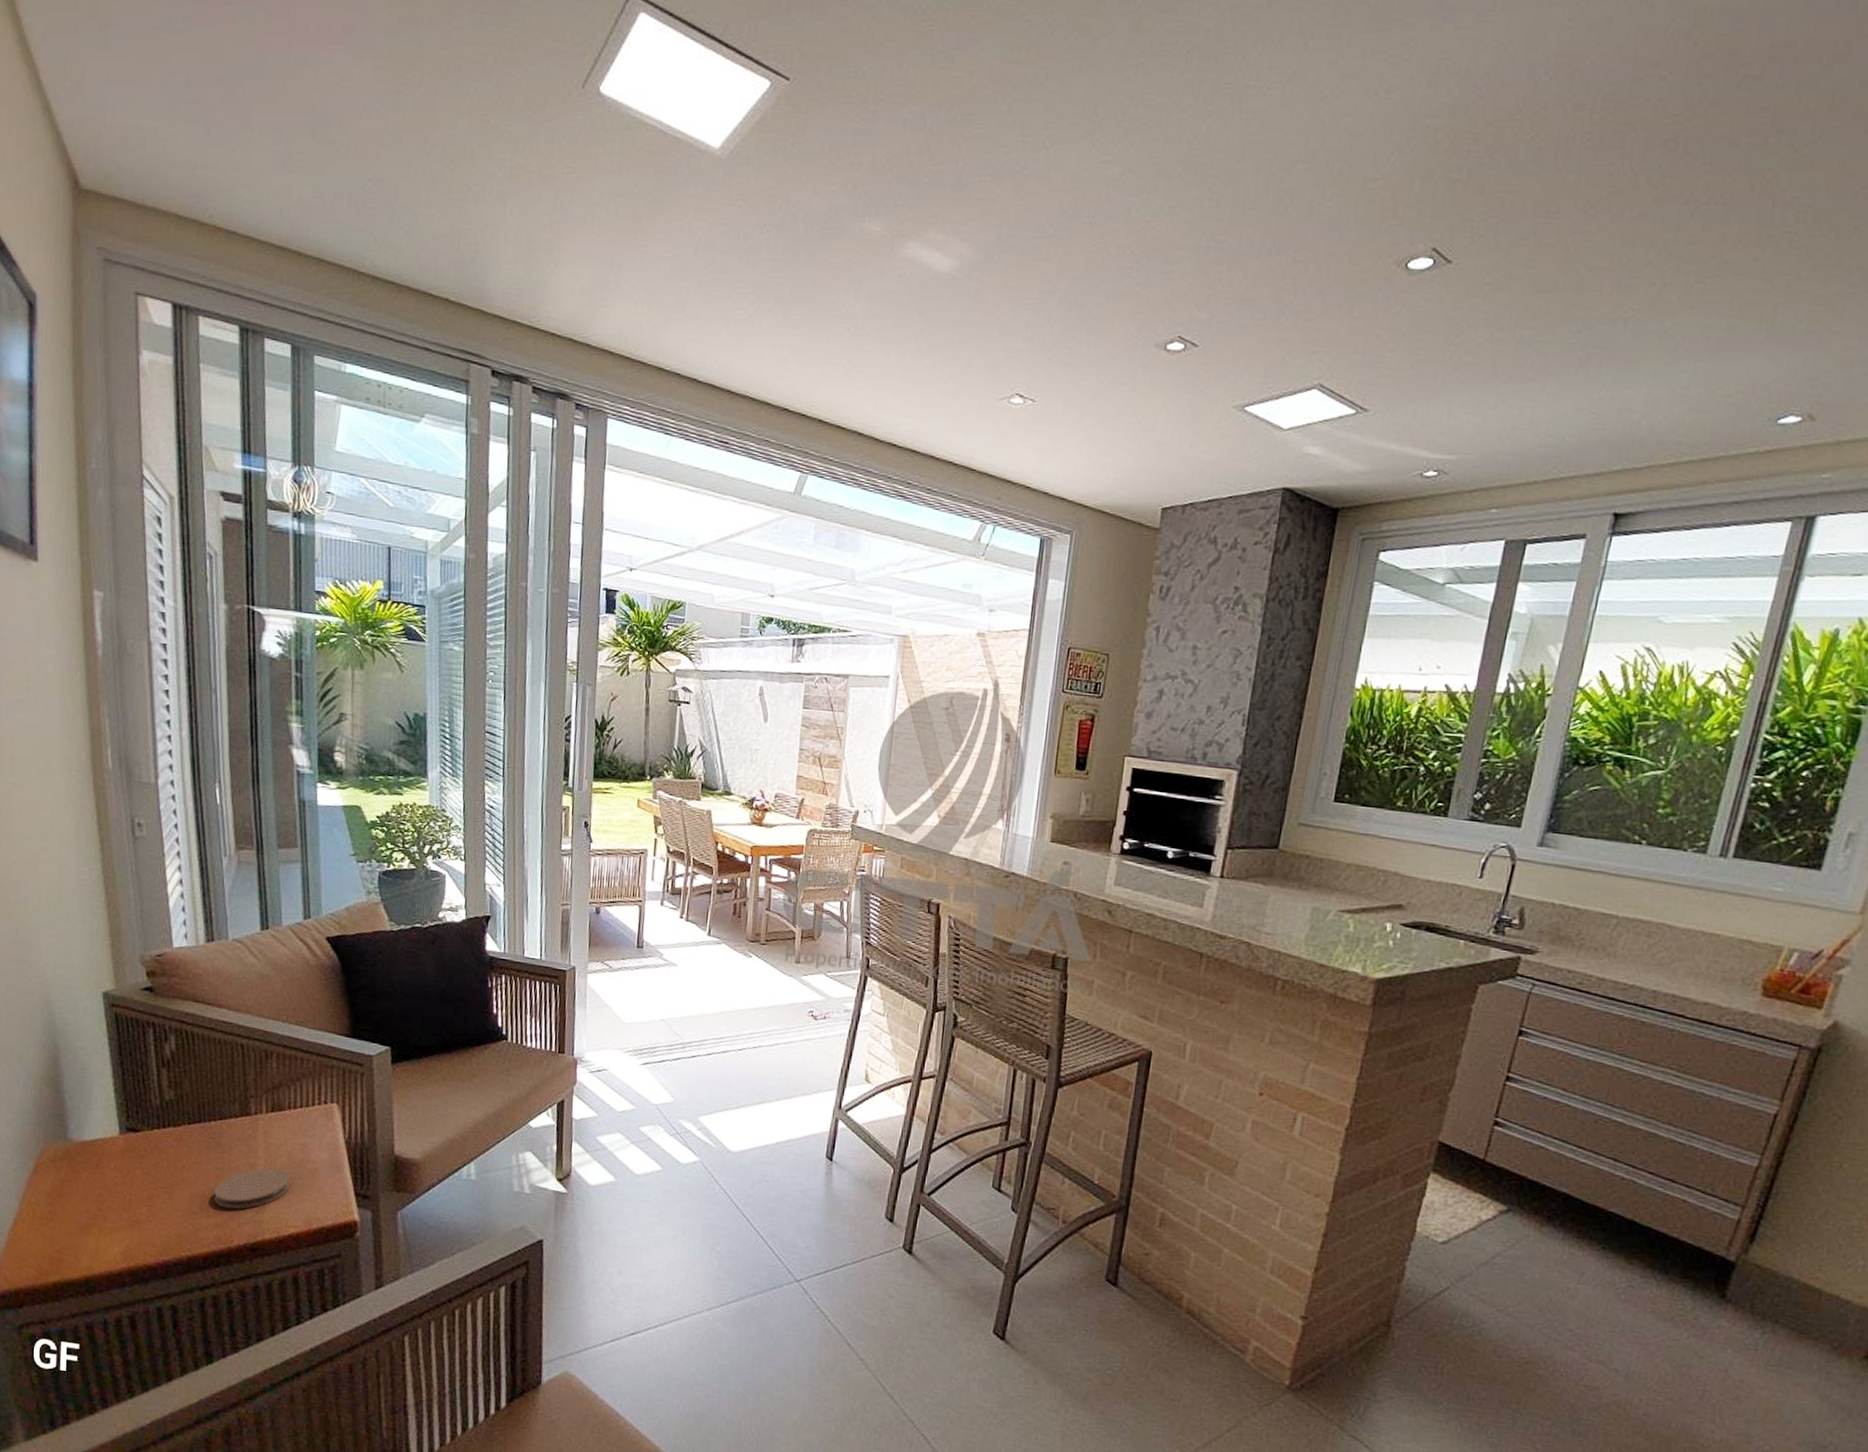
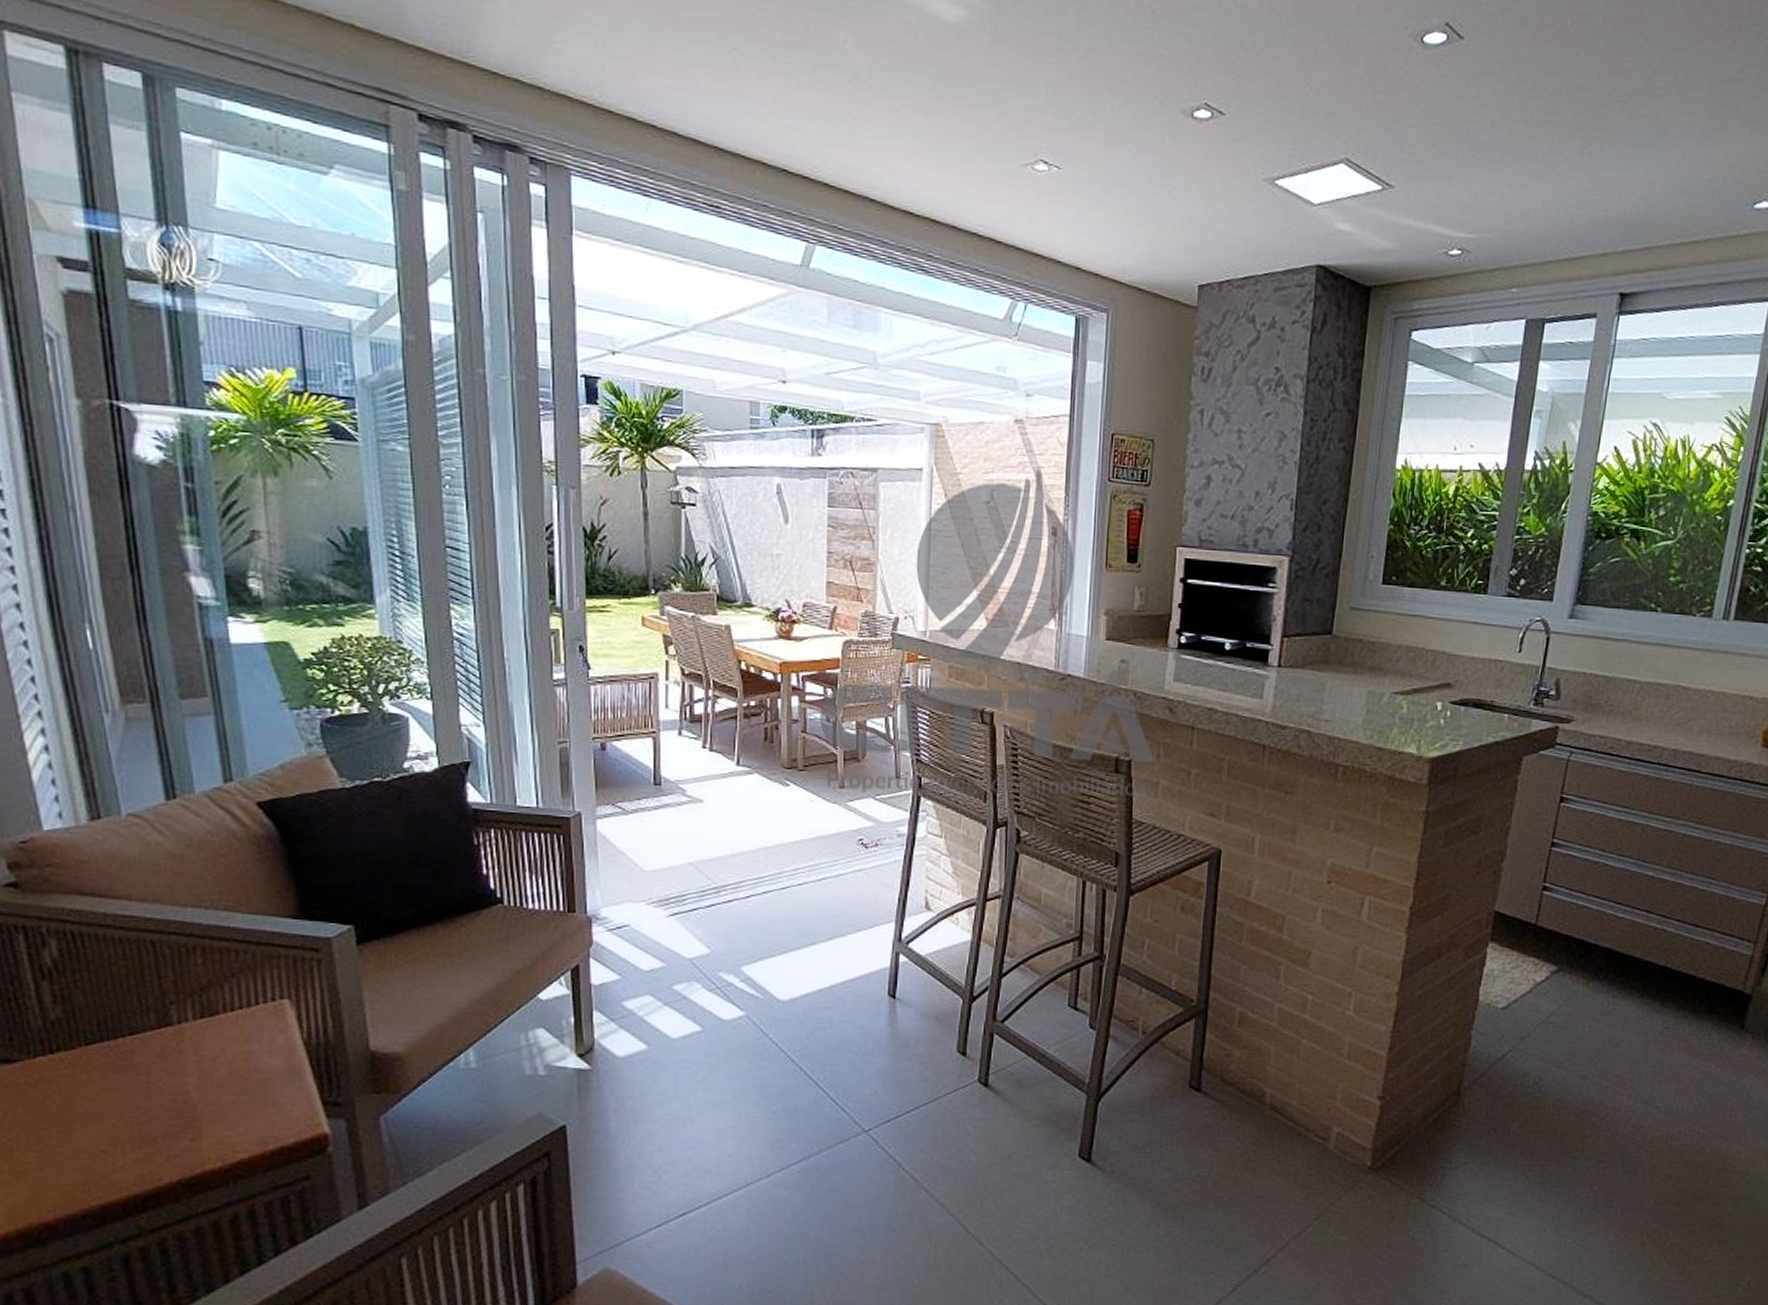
coaster: present [214,1167,290,1209] -> none [130,1084,234,1141]

